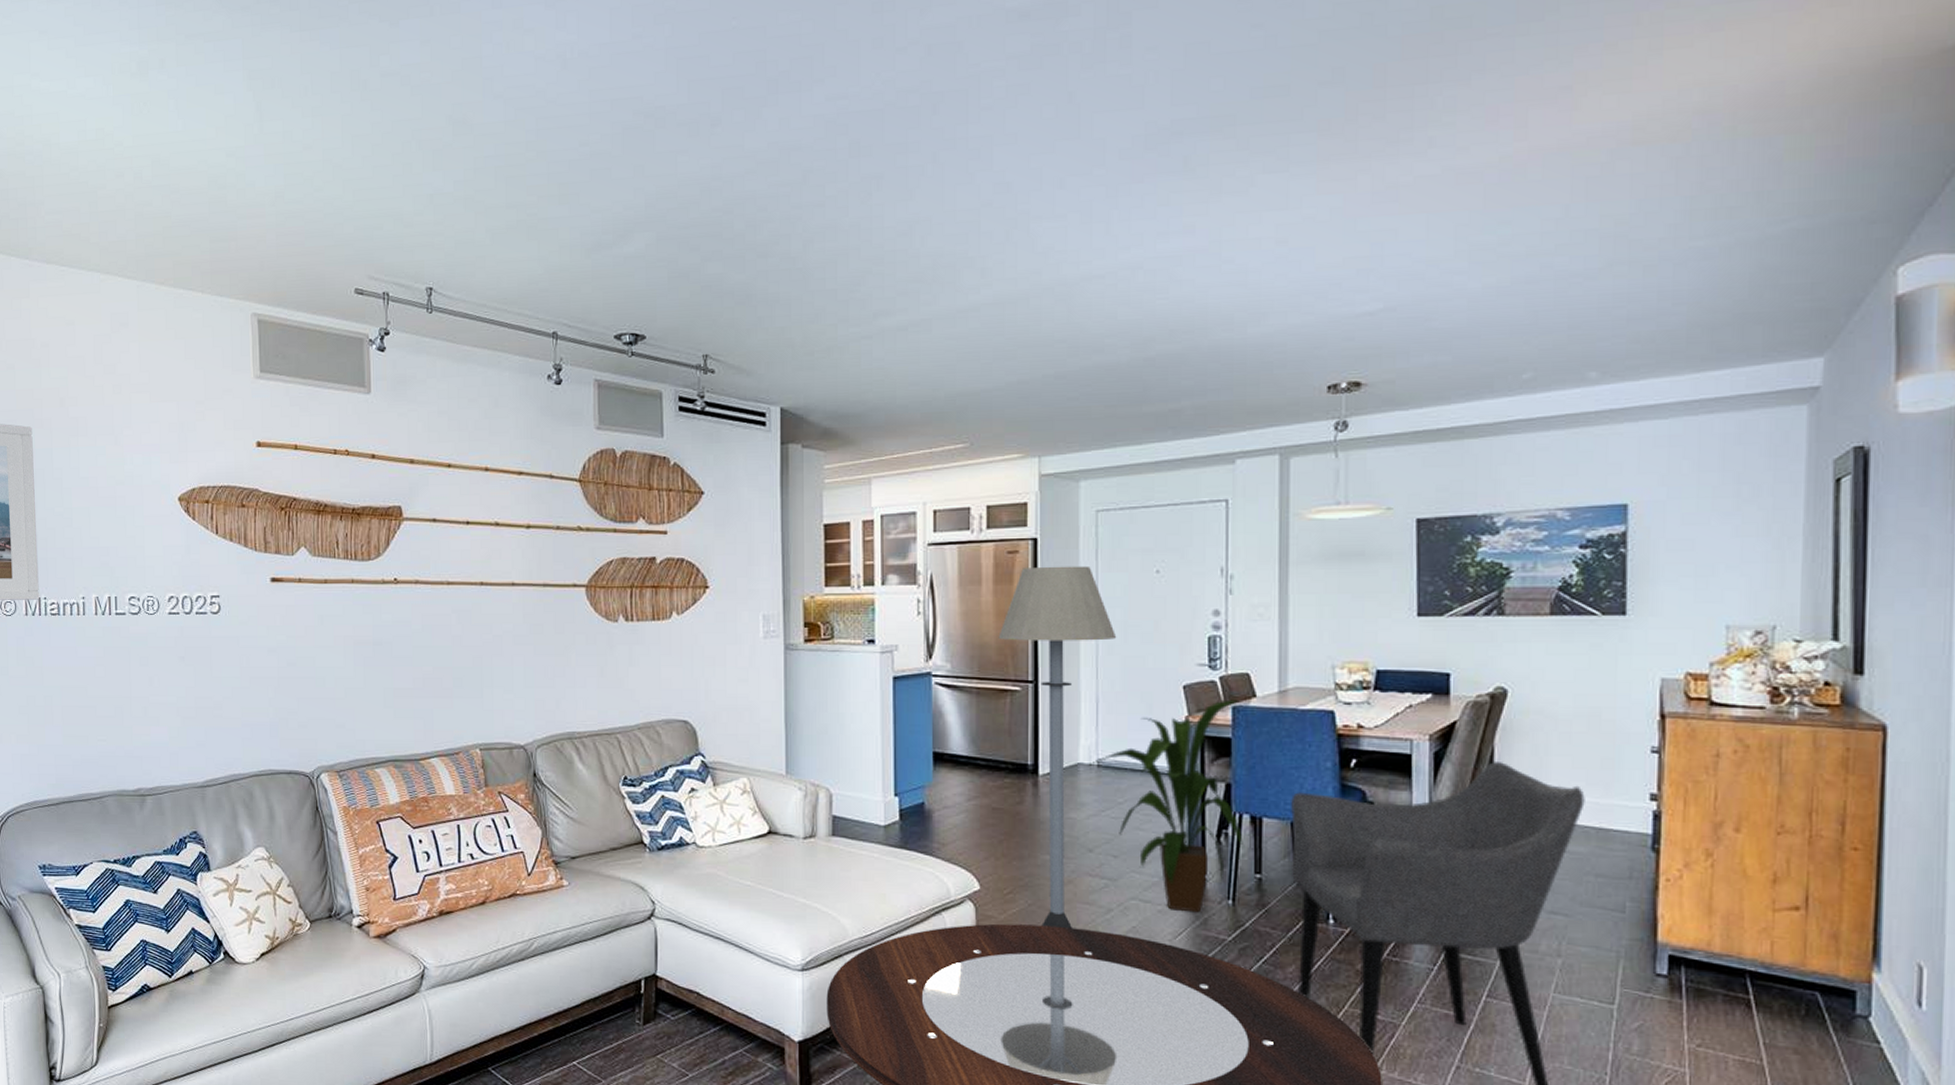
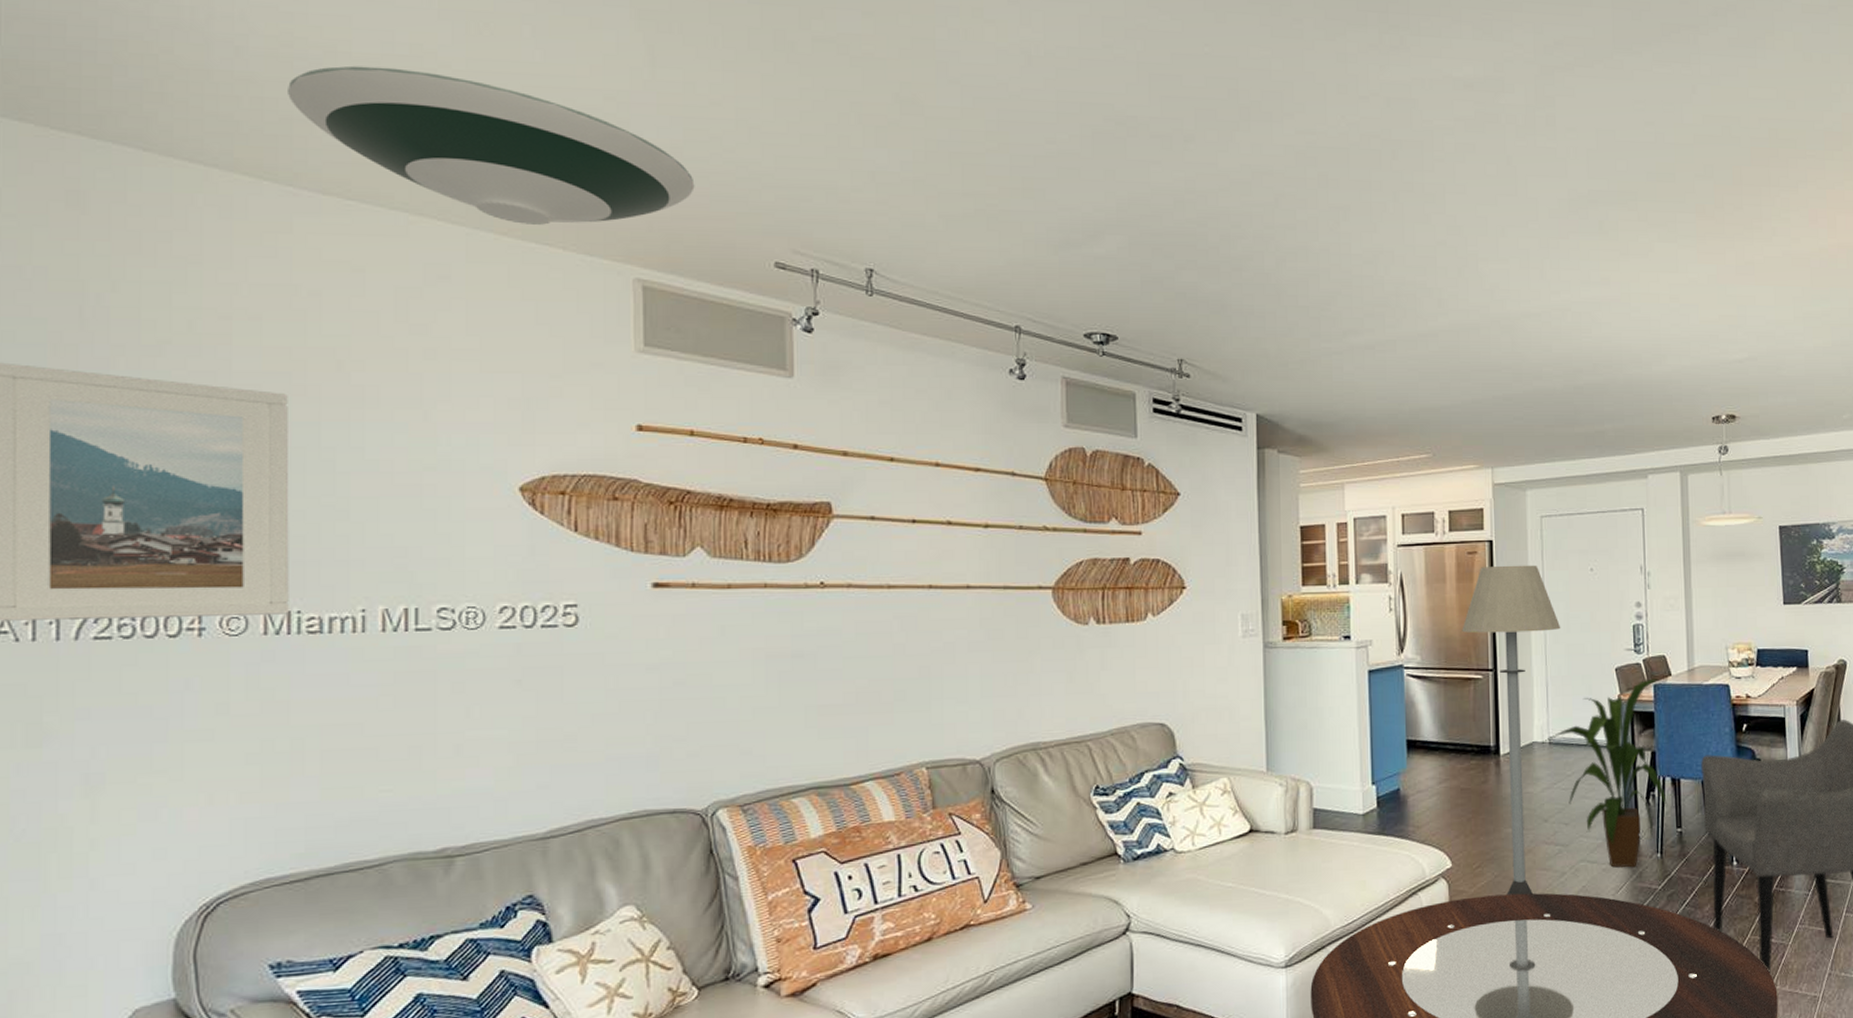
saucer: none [22,151,294,274] -> present [288,65,695,225]

